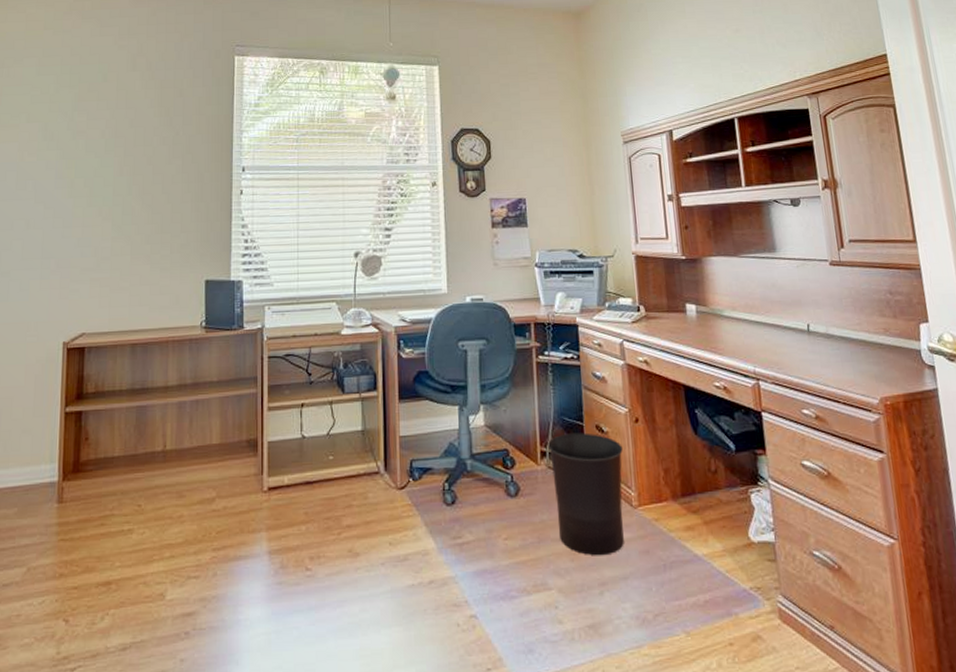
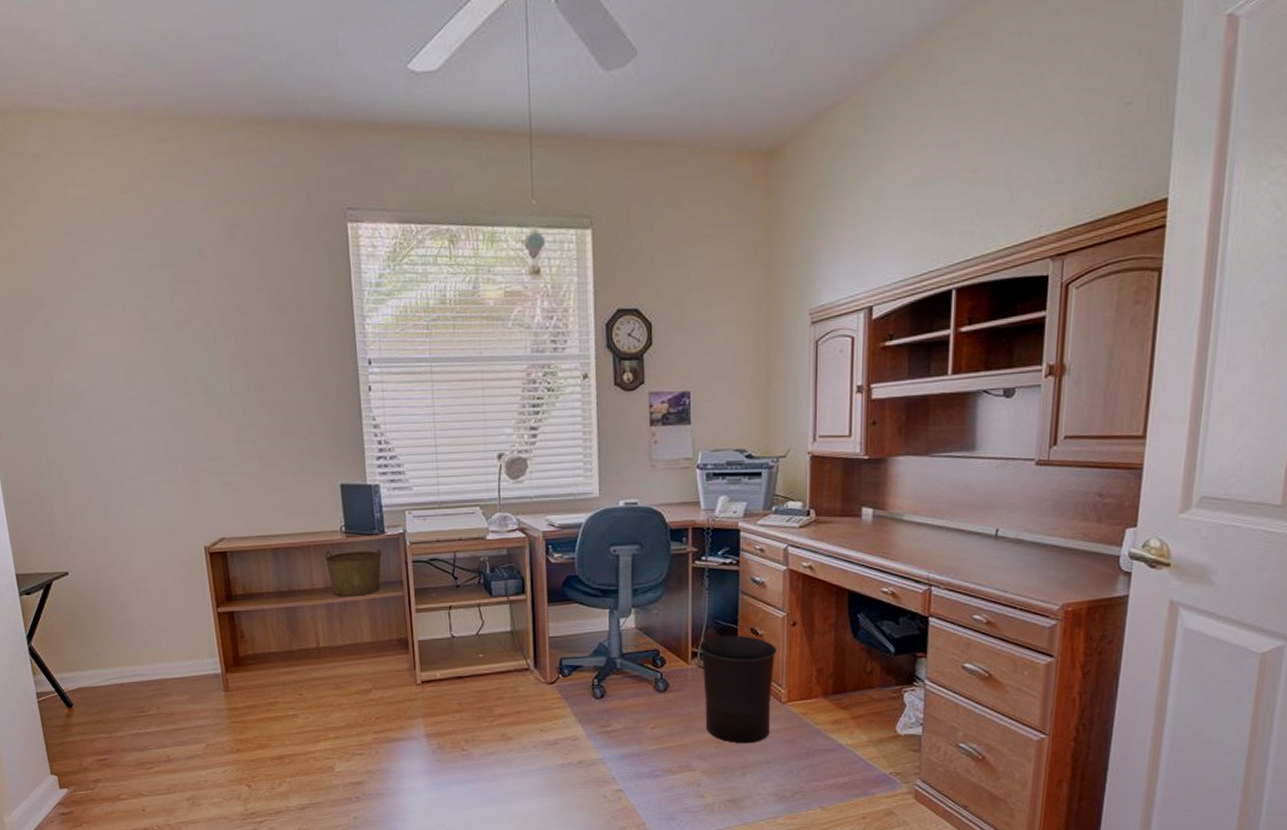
basket: none [182,345,238,395] -> present [325,549,382,597]

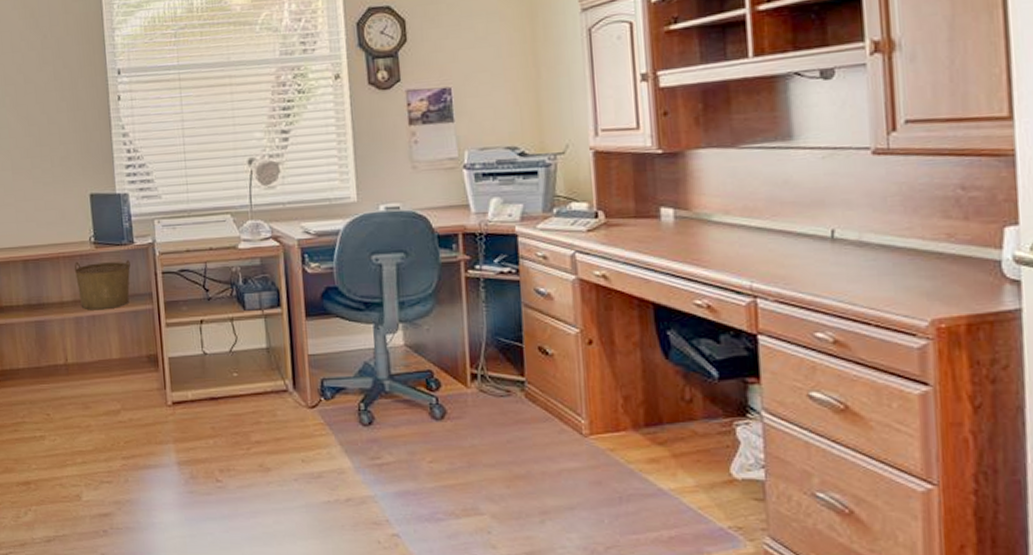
waste bin: present [700,635,777,744] -> none [480,354,572,484]

